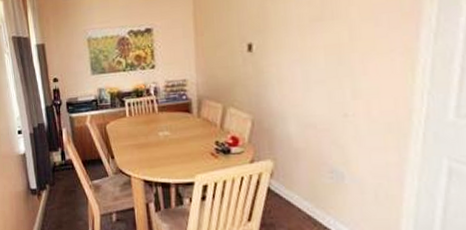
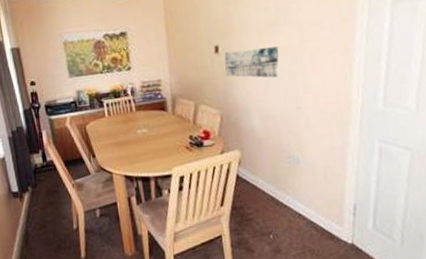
wall art: none [258,45,324,80] -> present [224,46,279,78]

